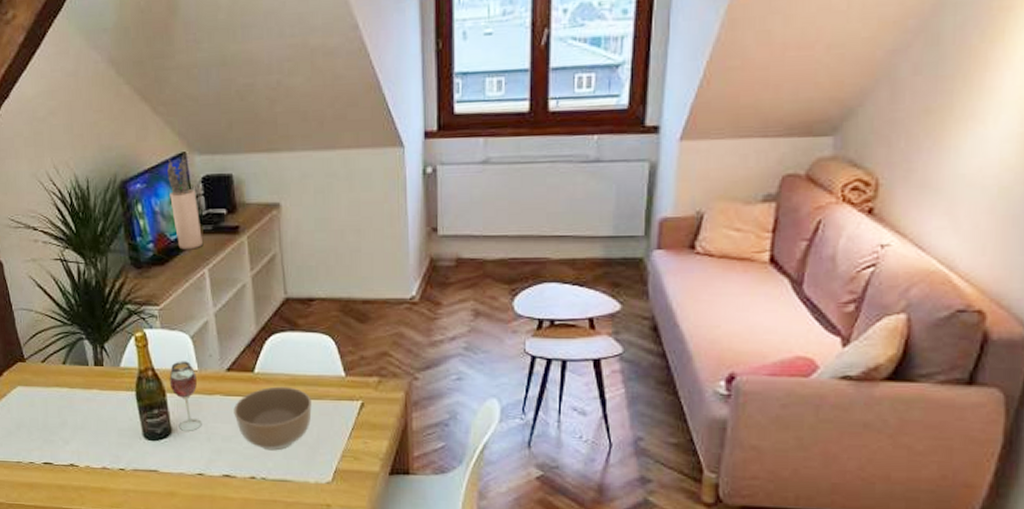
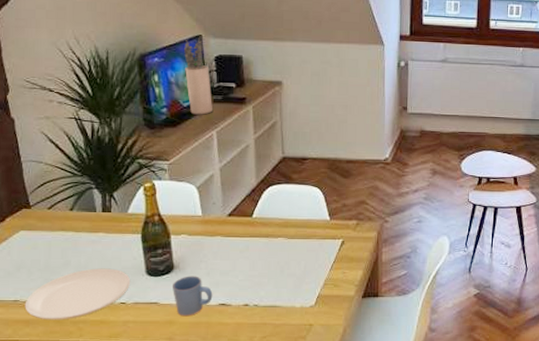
plate: none [27,429,128,486] -> present [25,268,131,320]
wineglass: present [169,361,202,432] -> none [174,208,203,269]
mug: none [172,441,215,488] -> present [173,276,213,317]
bowl: present [233,386,312,451] -> none [232,228,301,282]

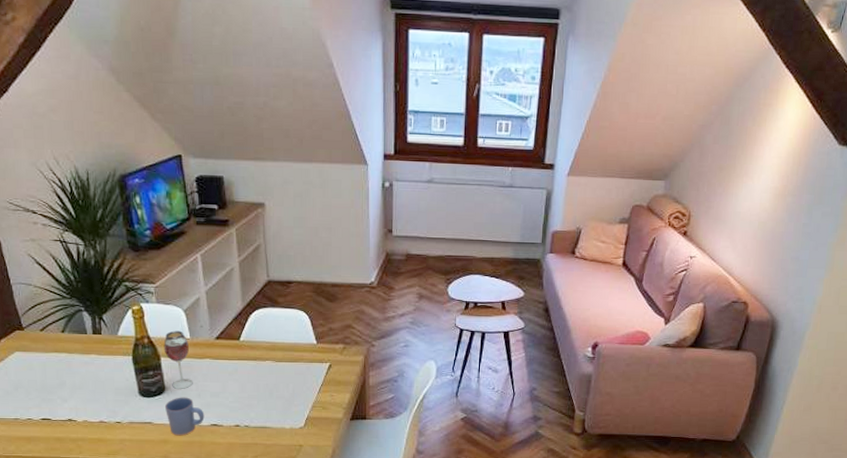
plate: present [25,268,131,320] -> none [25,389,125,438]
wineglass: none [174,208,203,269] -> present [163,330,193,390]
vase: present [184,36,213,115] -> none [164,156,197,238]

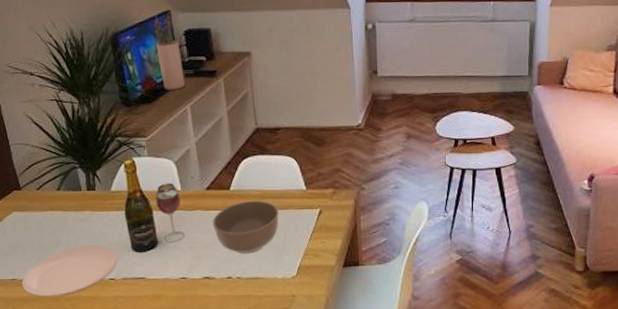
plate: none [25,389,125,438] -> present [22,245,118,298]
vase: none [164,156,197,238] -> present [154,11,186,90]
mug: present [165,397,205,436] -> none [158,250,197,291]
bowl: none [221,352,288,404] -> present [212,200,279,254]

